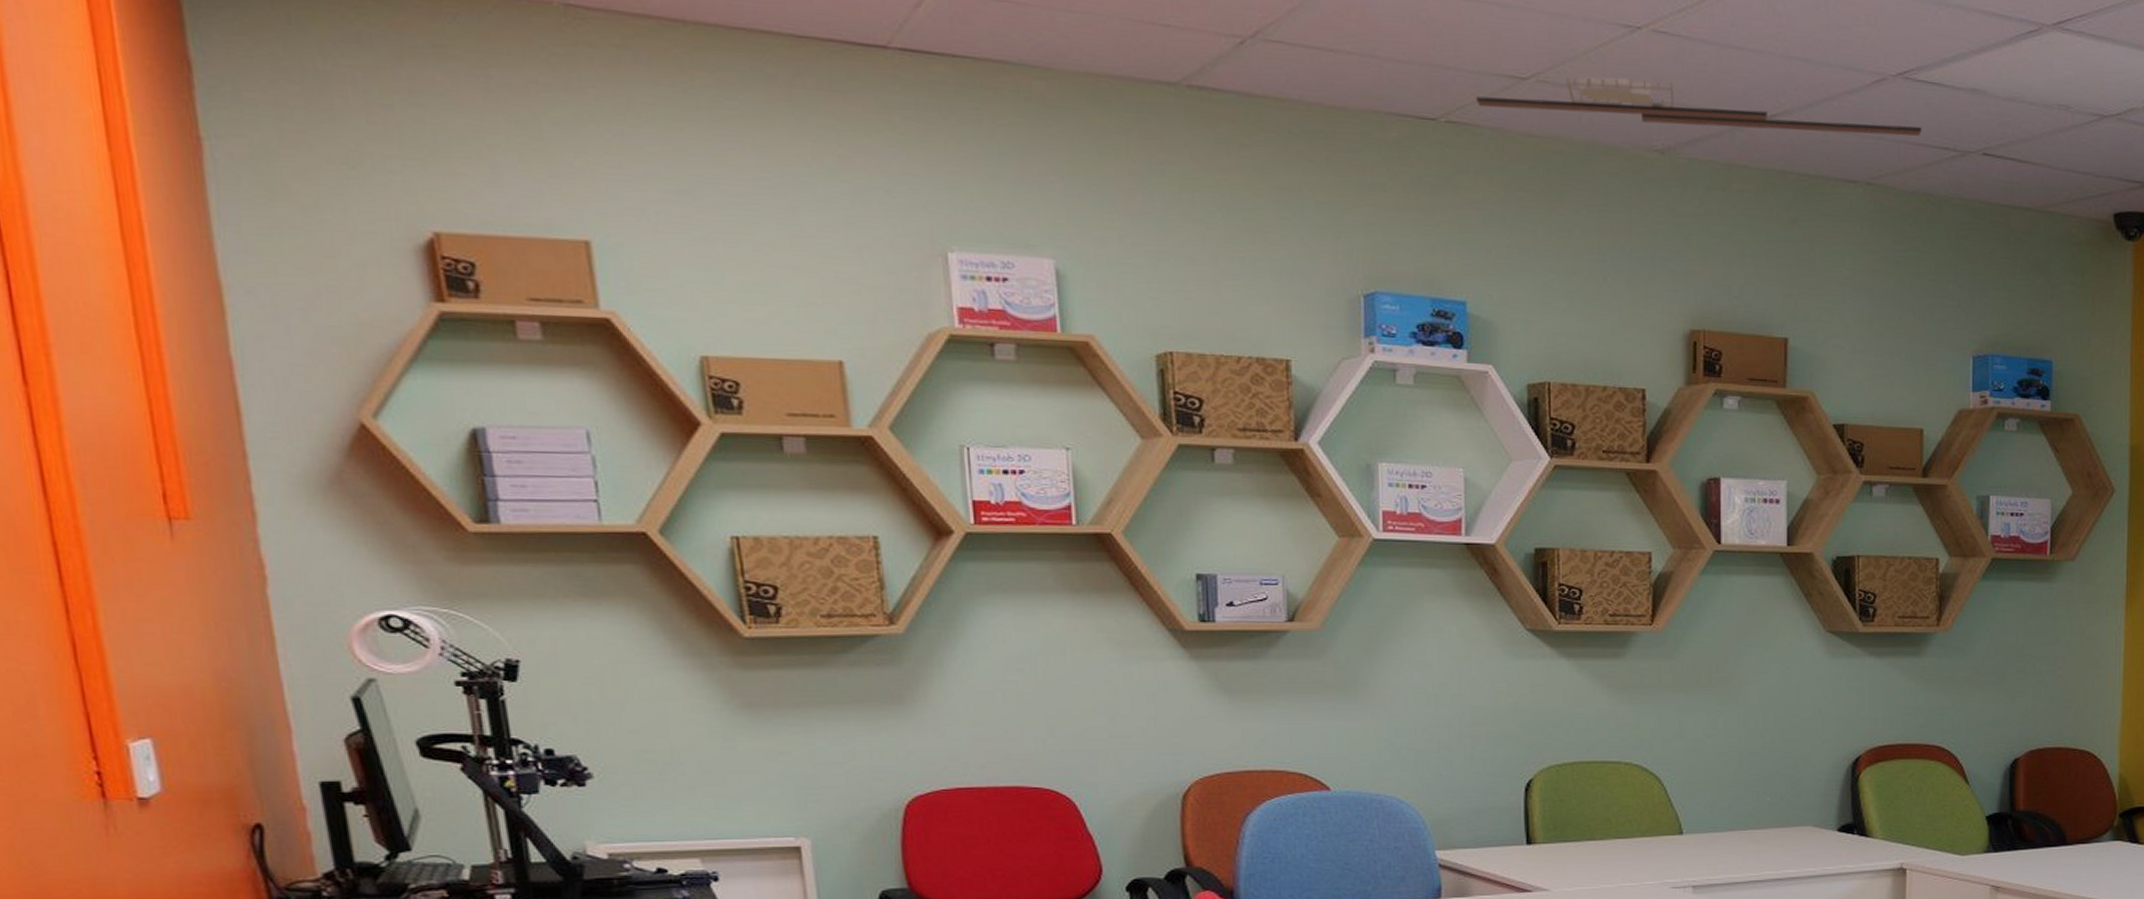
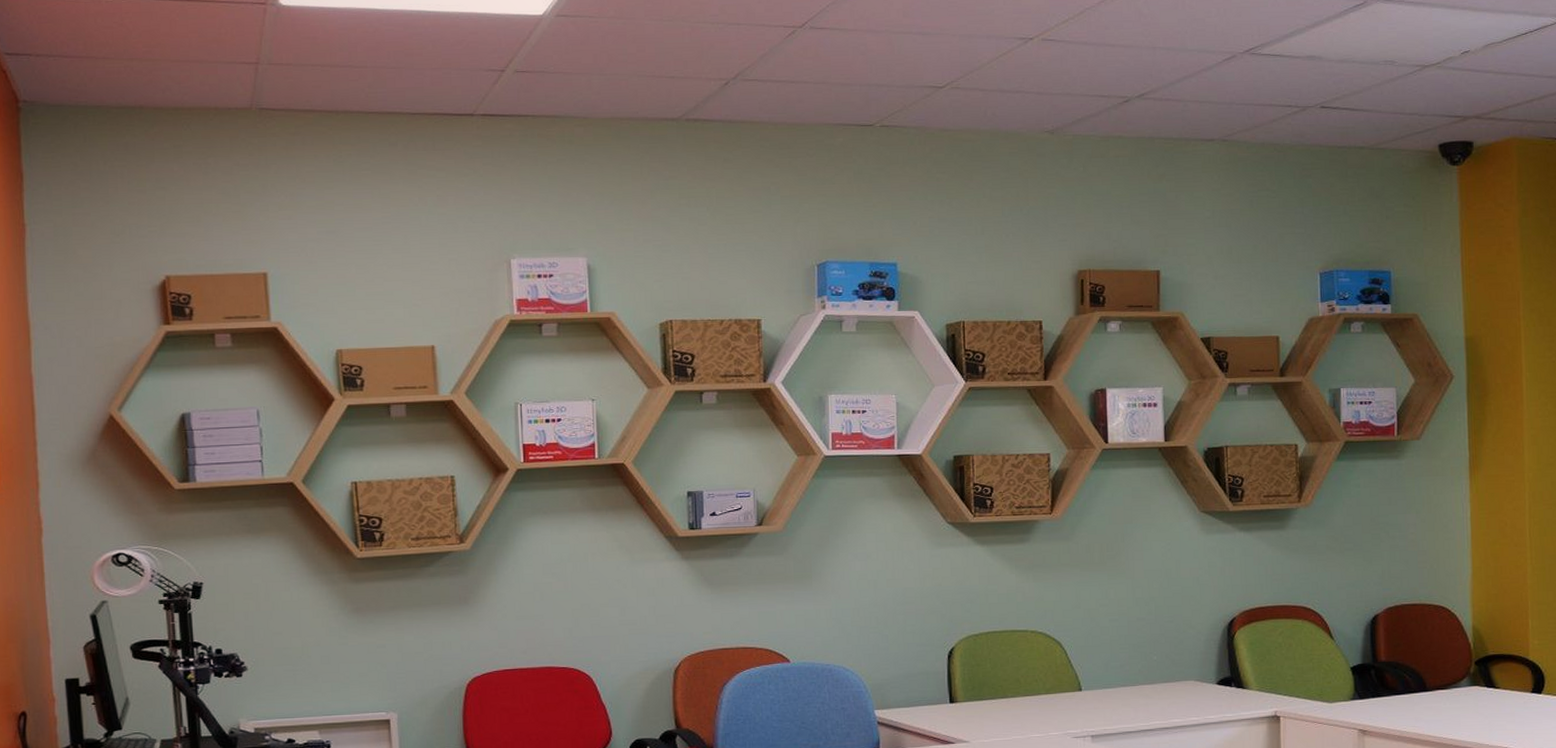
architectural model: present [1476,76,1922,136] -> none [904,78,1267,112]

